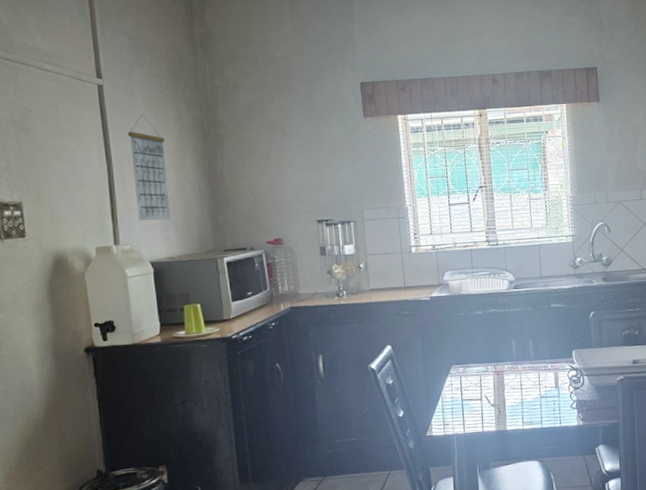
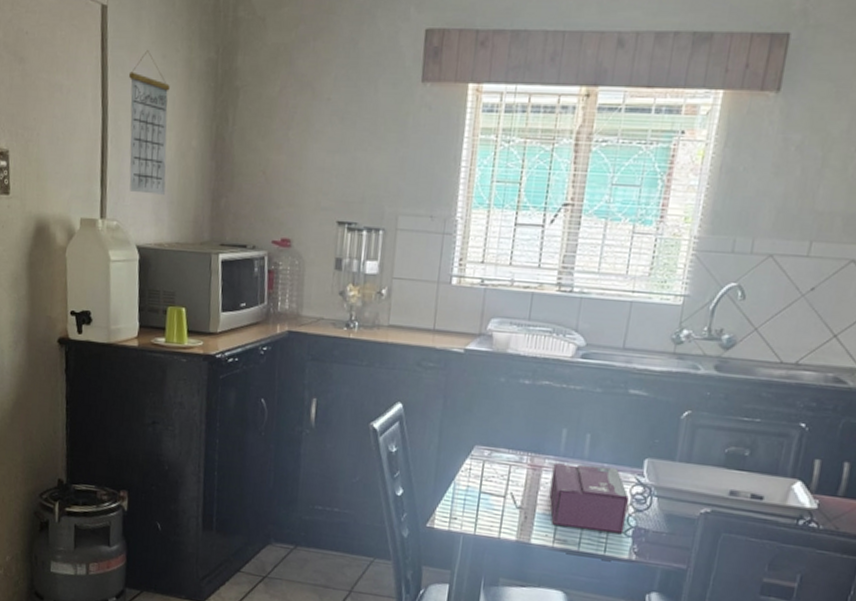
tissue box: none [511,361,570,412] -> present [549,463,630,533]

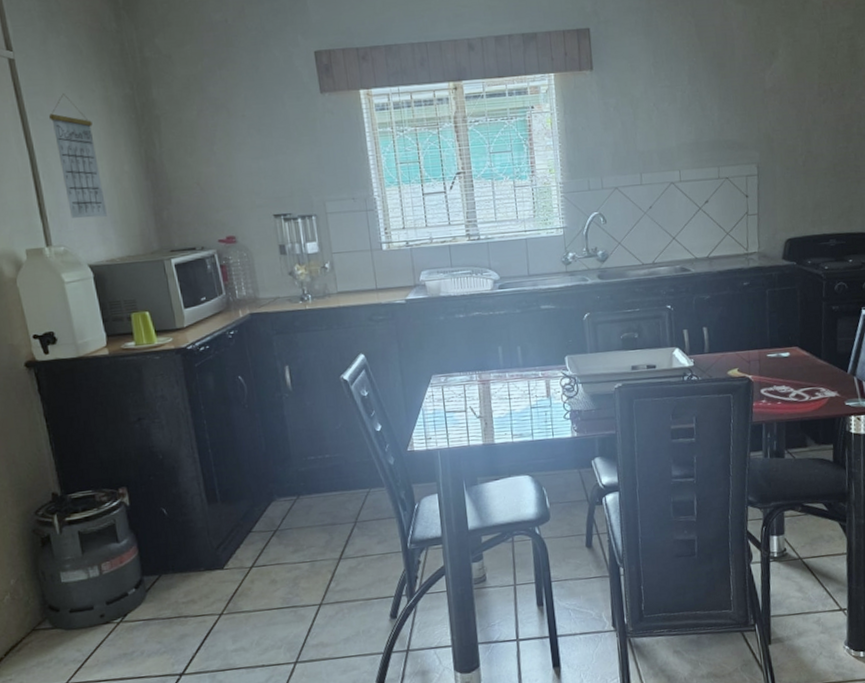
tissue box: present [549,463,630,533] -> none [497,368,563,424]

